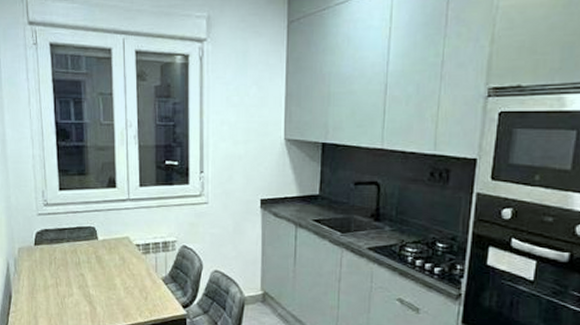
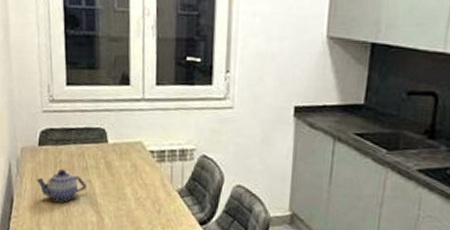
teapot: none [32,265,79,295] -> present [35,168,87,202]

